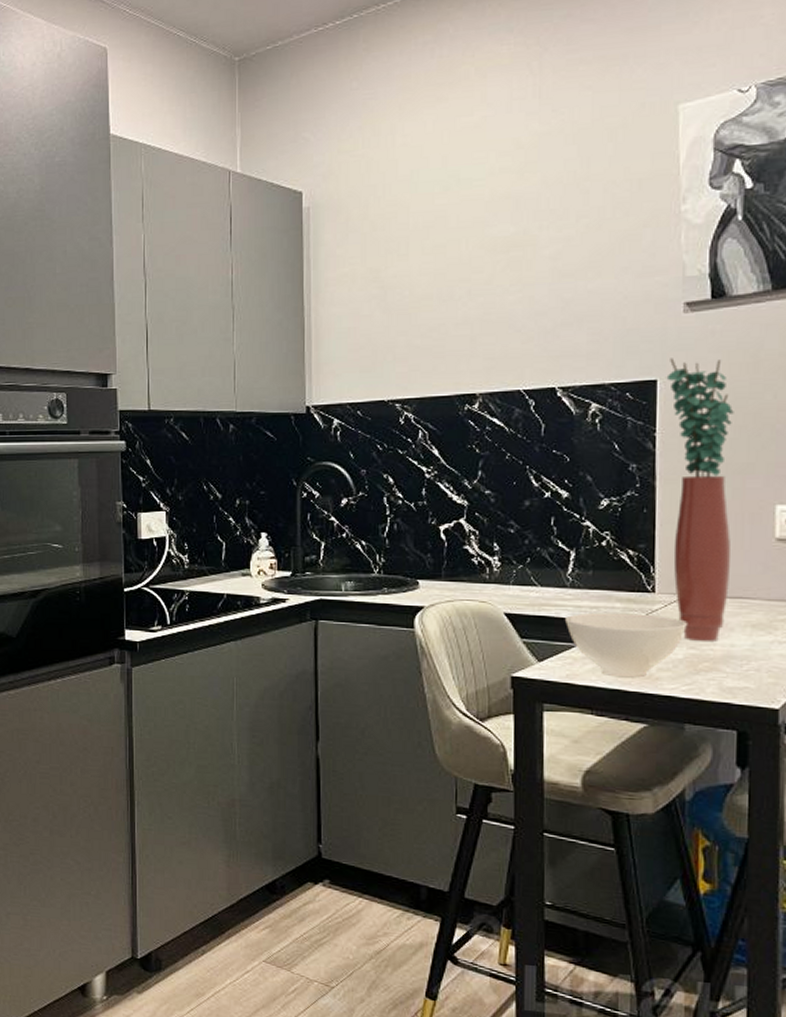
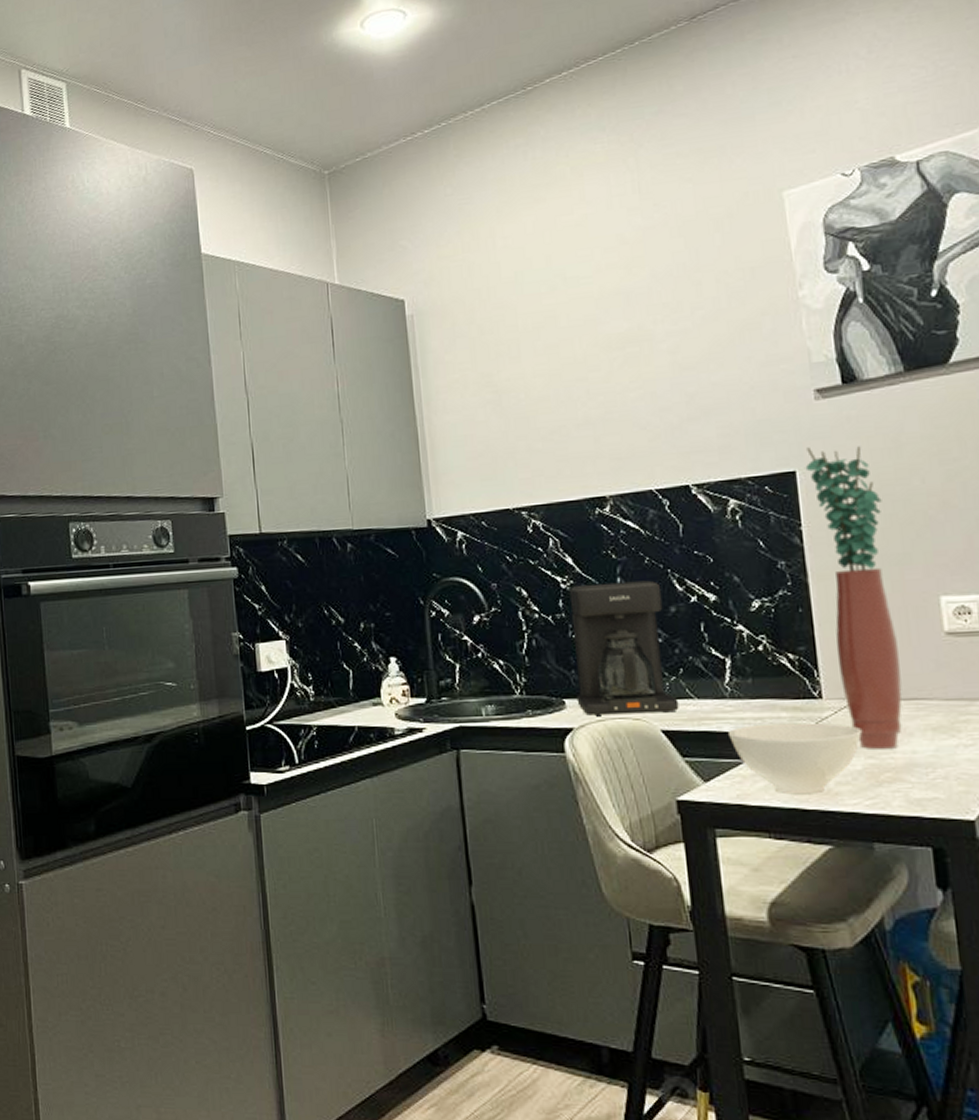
coffee maker: none [429,475,523,597] -> present [569,580,679,716]

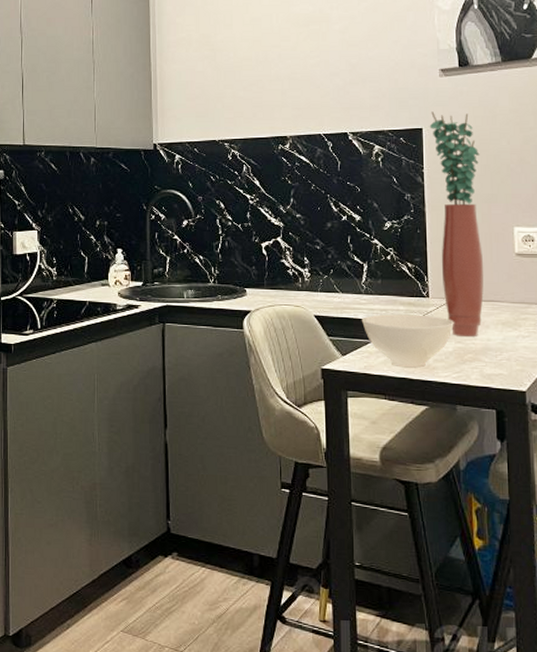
coffee maker: present [569,580,679,716] -> none [255,202,328,302]

